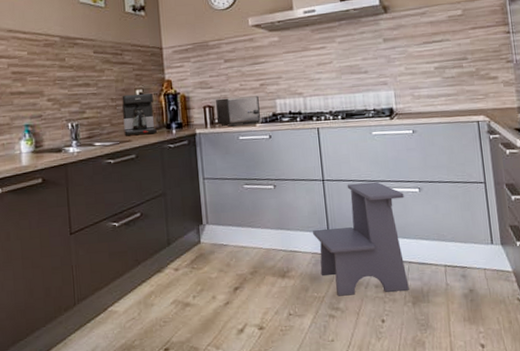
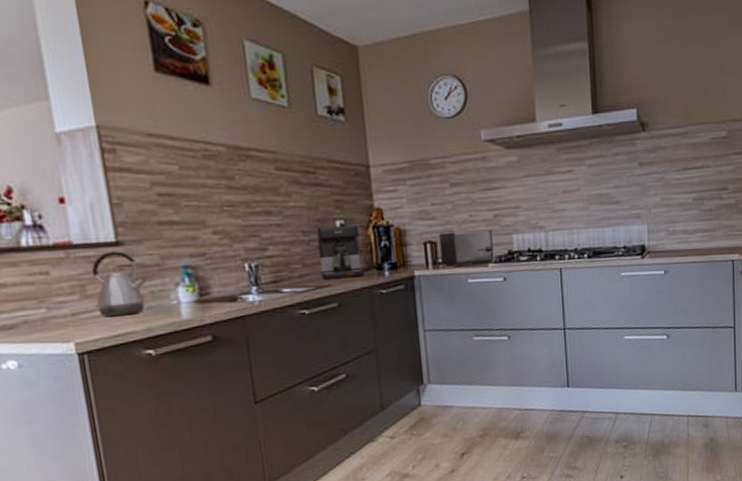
step stool: present [313,181,409,296] -> none [551,329,651,455]

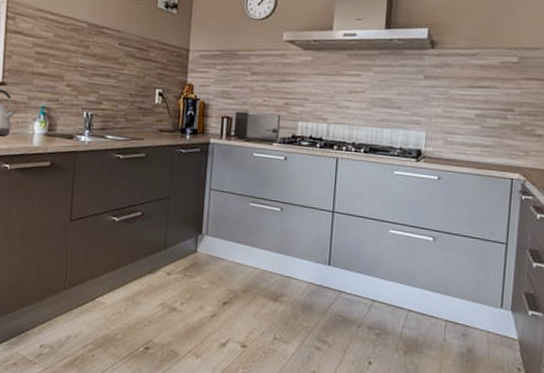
coffee maker: present [315,224,364,280] -> none [137,92,173,136]

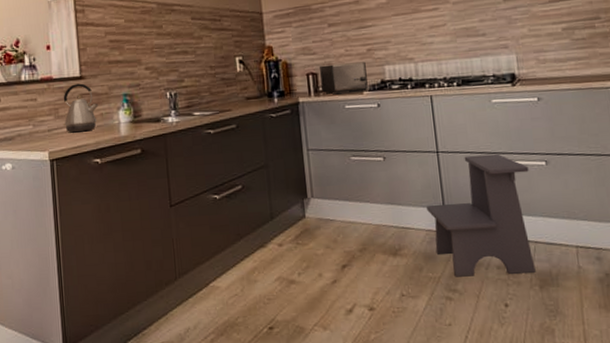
step stool: none [313,220,416,338] -> present [427,153,536,277]

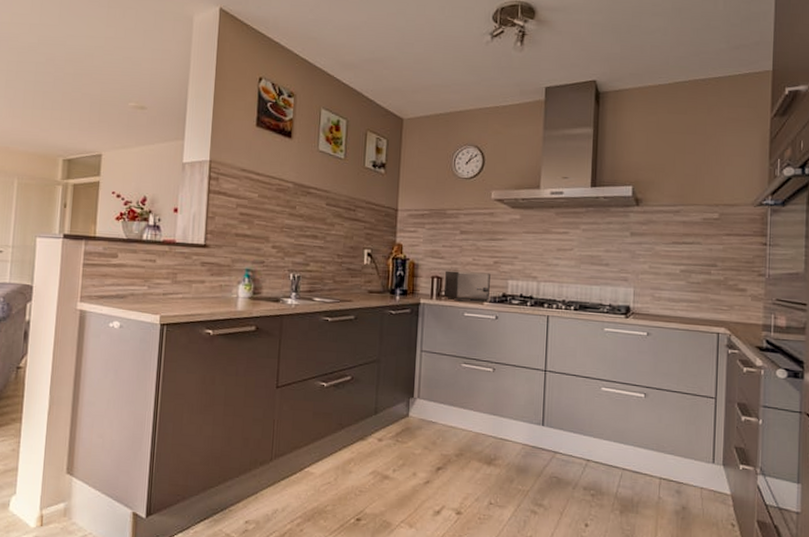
kettle: present [62,83,99,133] -> none [179,251,219,301]
step stool: present [427,153,536,277] -> none [527,378,628,498]

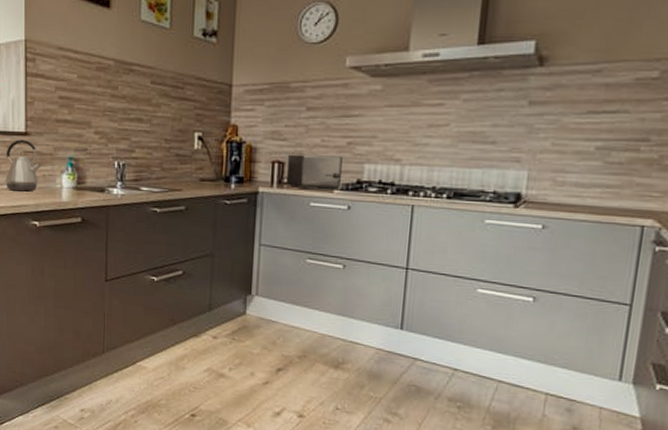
kettle: none [179,251,219,301] -> present [3,139,42,192]

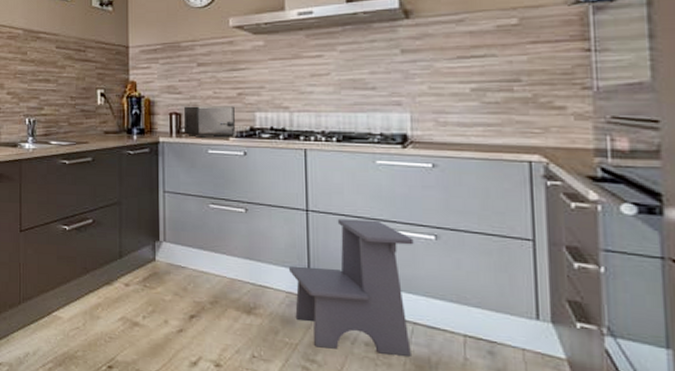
step stool: none [382,278,511,412] -> present [289,218,414,356]

